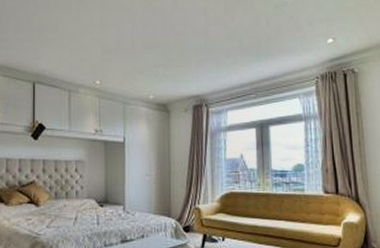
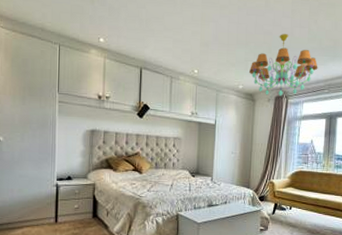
chandelier: none [159,34,241,105] -> present [248,34,318,96]

